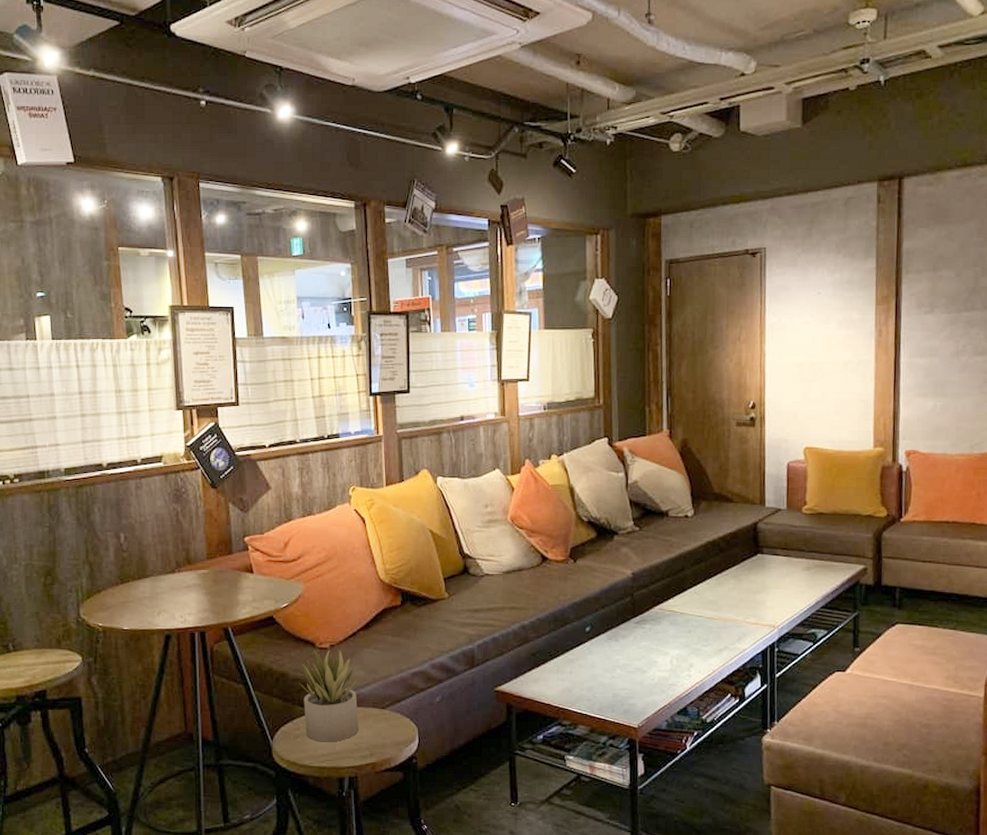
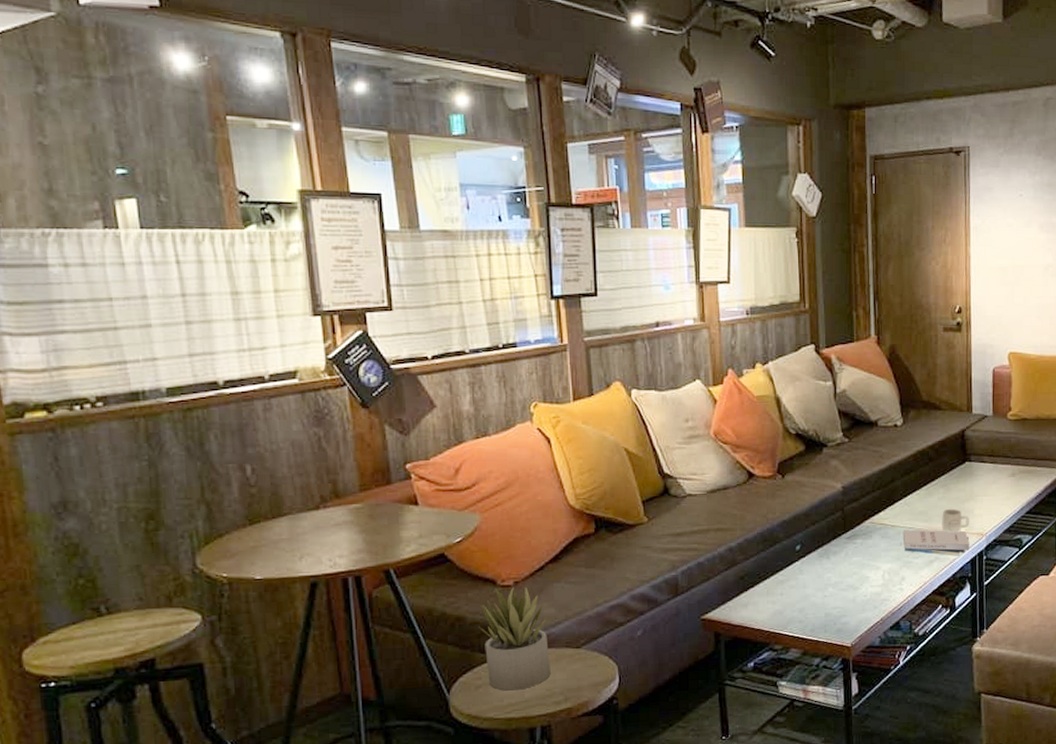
books: none [691,618,761,647] -> present [902,529,970,556]
mug: none [732,599,761,622] -> present [942,508,969,532]

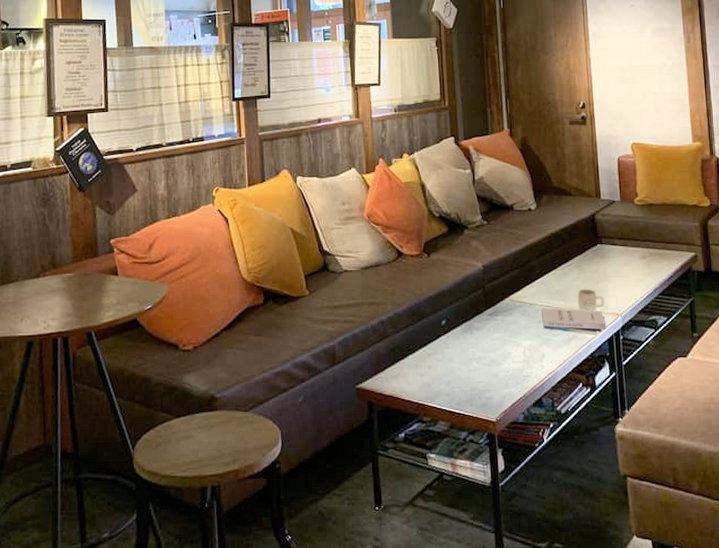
succulent plant: present [479,587,551,691] -> none [162,351,222,450]

